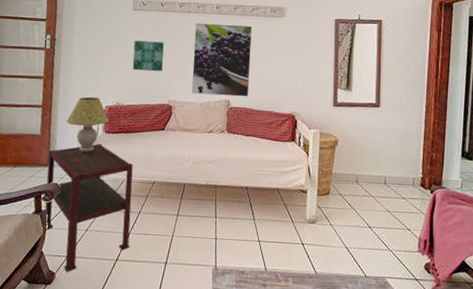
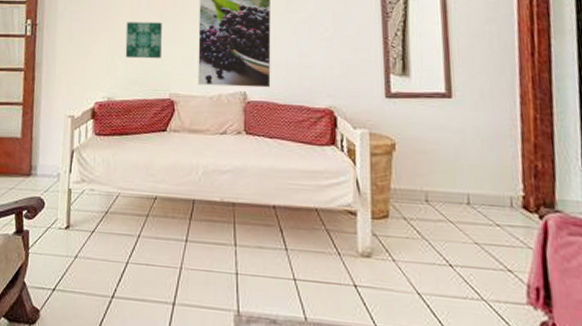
side table: present [44,143,133,272] -> none [26,148,129,309]
table lamp: present [66,96,109,153] -> none [50,91,100,160]

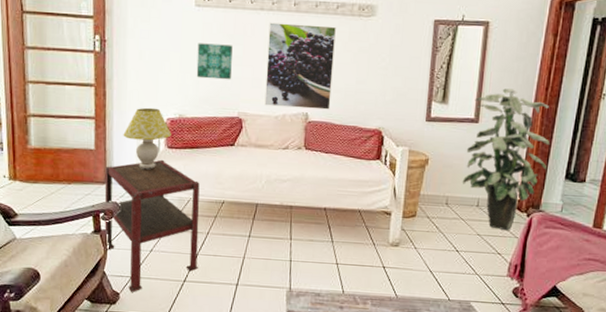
side table: none [26,148,129,309] -> present [104,159,200,292]
table lamp: none [50,91,100,160] -> present [123,107,172,170]
indoor plant: none [441,56,555,239] -> present [462,88,550,231]

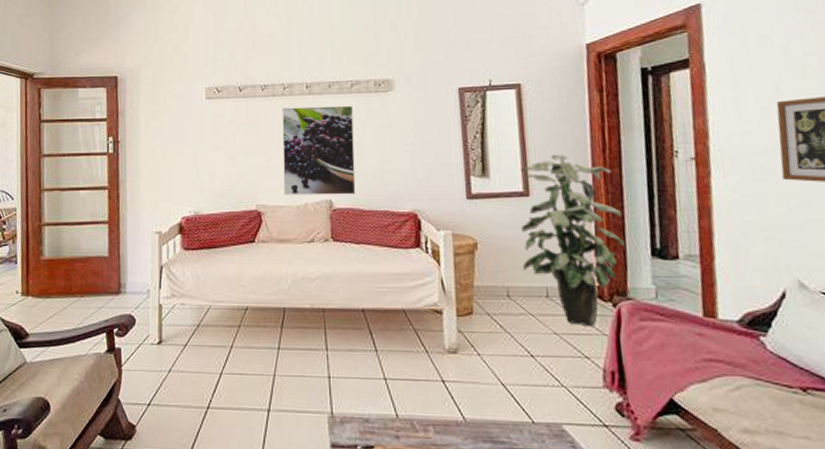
side table: present [104,159,200,292] -> none [118,263,223,424]
table lamp: present [123,107,172,170] -> none [137,207,187,275]
wall art: present [196,43,233,80] -> none [210,134,248,172]

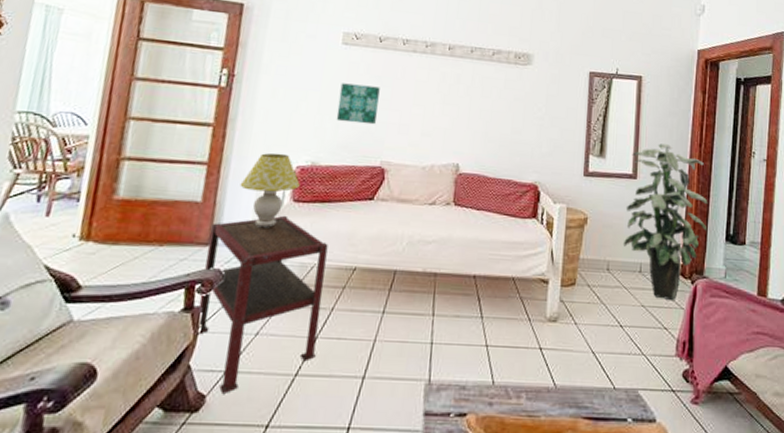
side table: none [118,263,223,424] -> present [197,215,328,393]
table lamp: none [137,207,187,275] -> present [240,153,300,228]
wall art: none [210,134,248,172] -> present [336,83,380,125]
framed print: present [282,105,356,196] -> none [411,65,491,161]

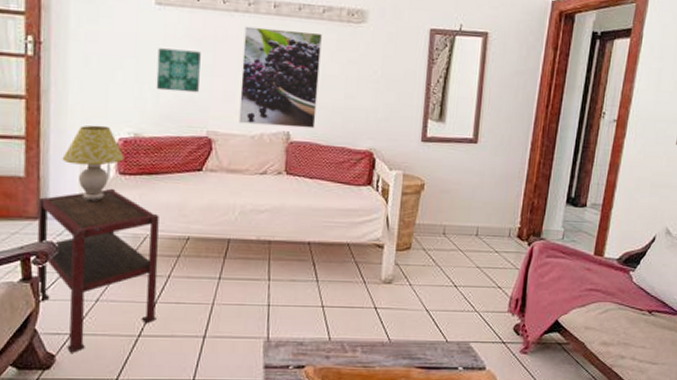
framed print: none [411,65,491,161] -> present [238,26,322,129]
indoor plant: present [623,143,708,301] -> none [460,106,551,262]

